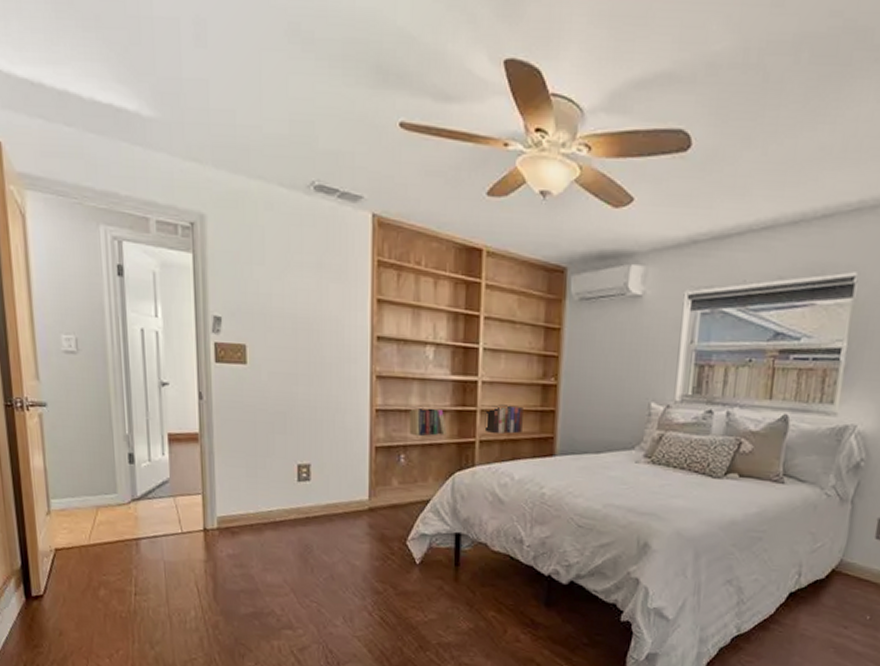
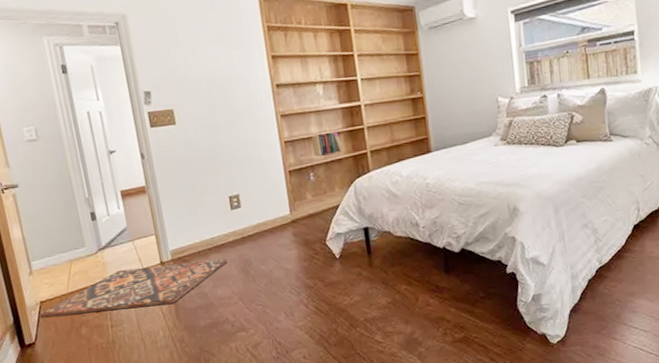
doormat: none [52,528,284,582] -> present [39,259,228,318]
books: present [484,404,523,435] -> none [370,118,402,144]

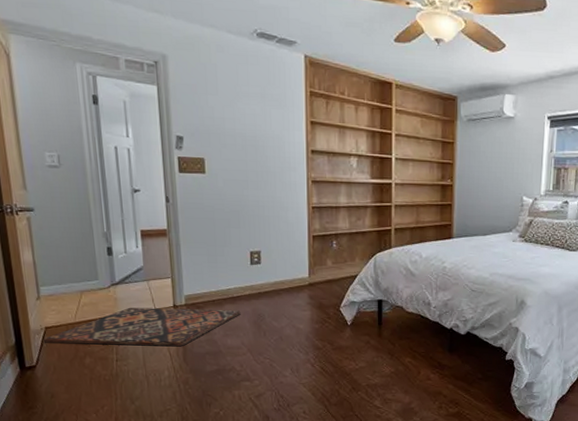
books: present [311,131,345,157] -> none [339,203,370,227]

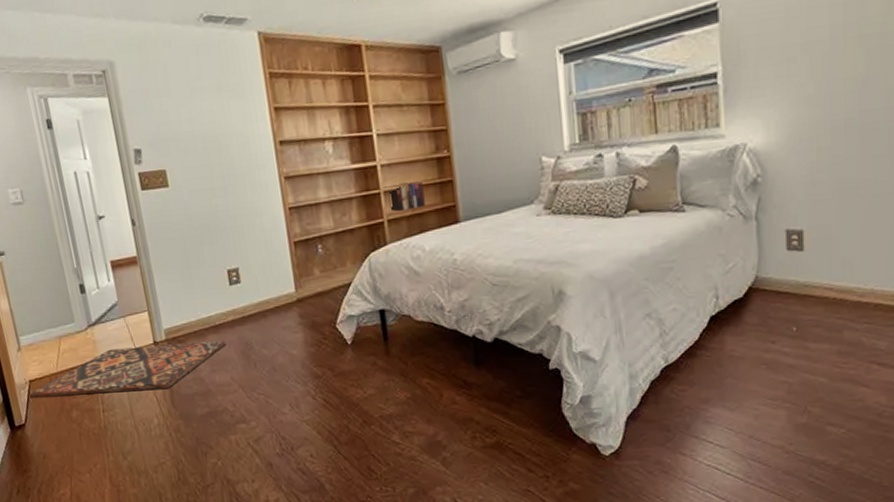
books: none [398,201,427,224] -> present [388,182,425,212]

